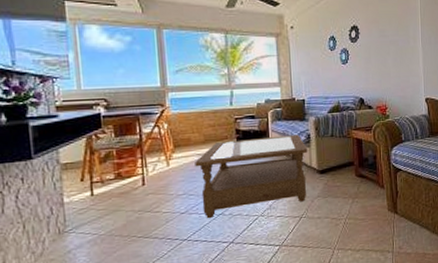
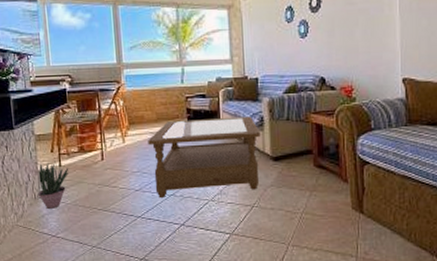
potted plant: none [63,190,103,243] -> present [38,160,69,209]

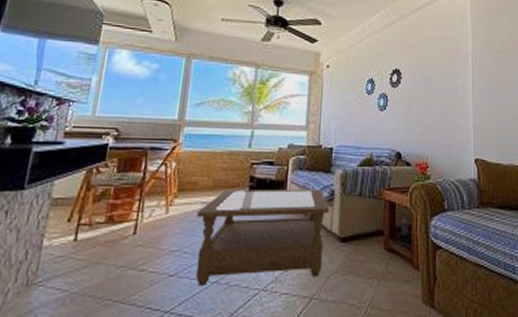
potted plant: present [38,160,69,209] -> none [32,232,87,300]

